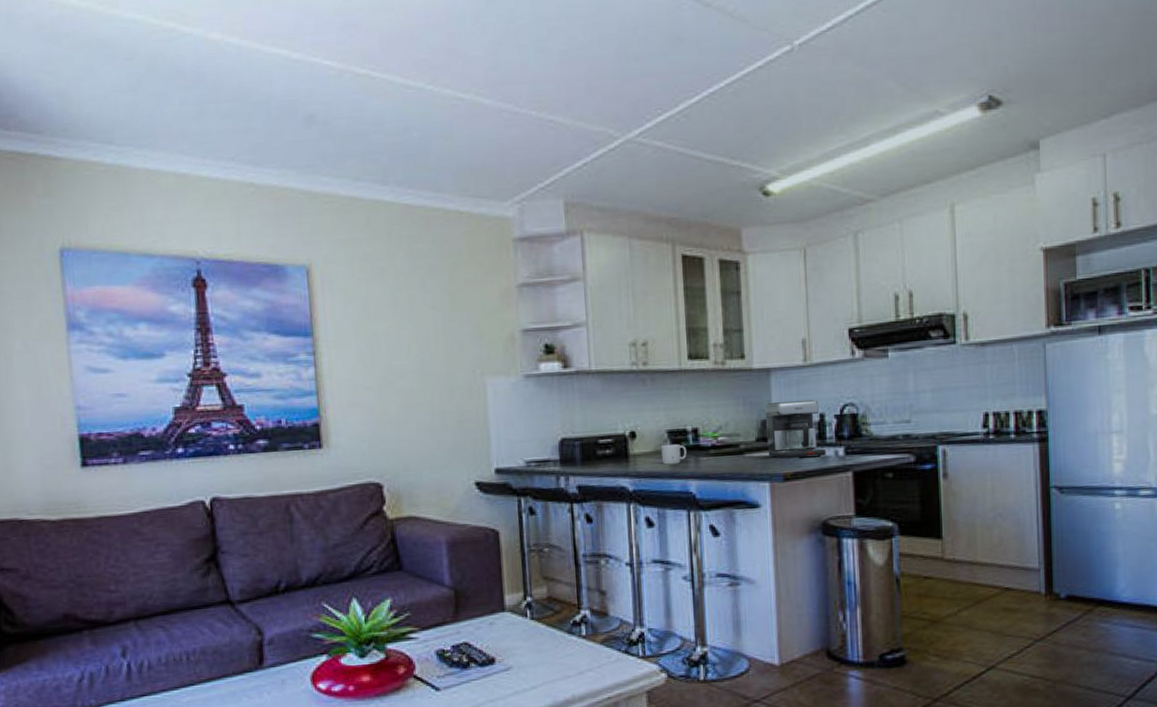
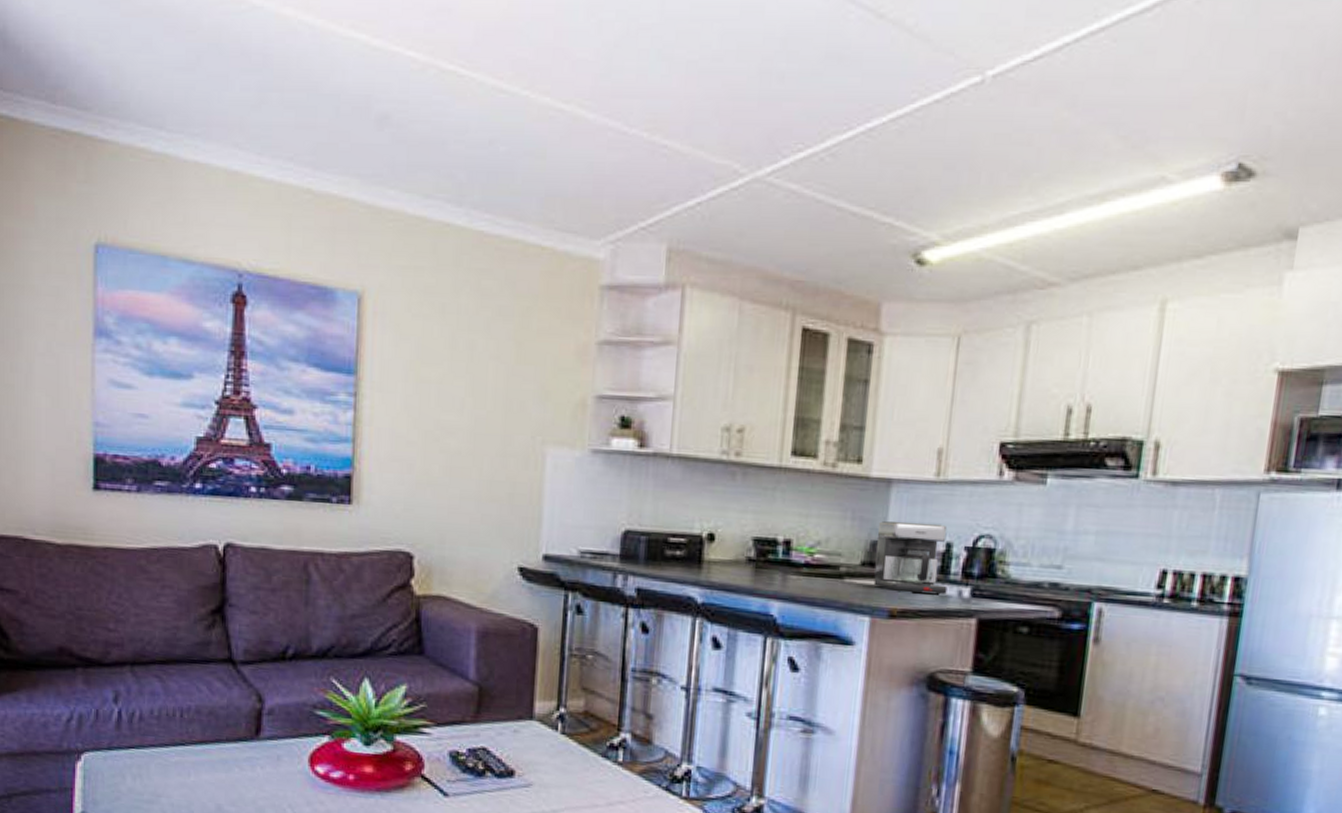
mug: present [661,443,687,465] -> none [741,553,774,579]

